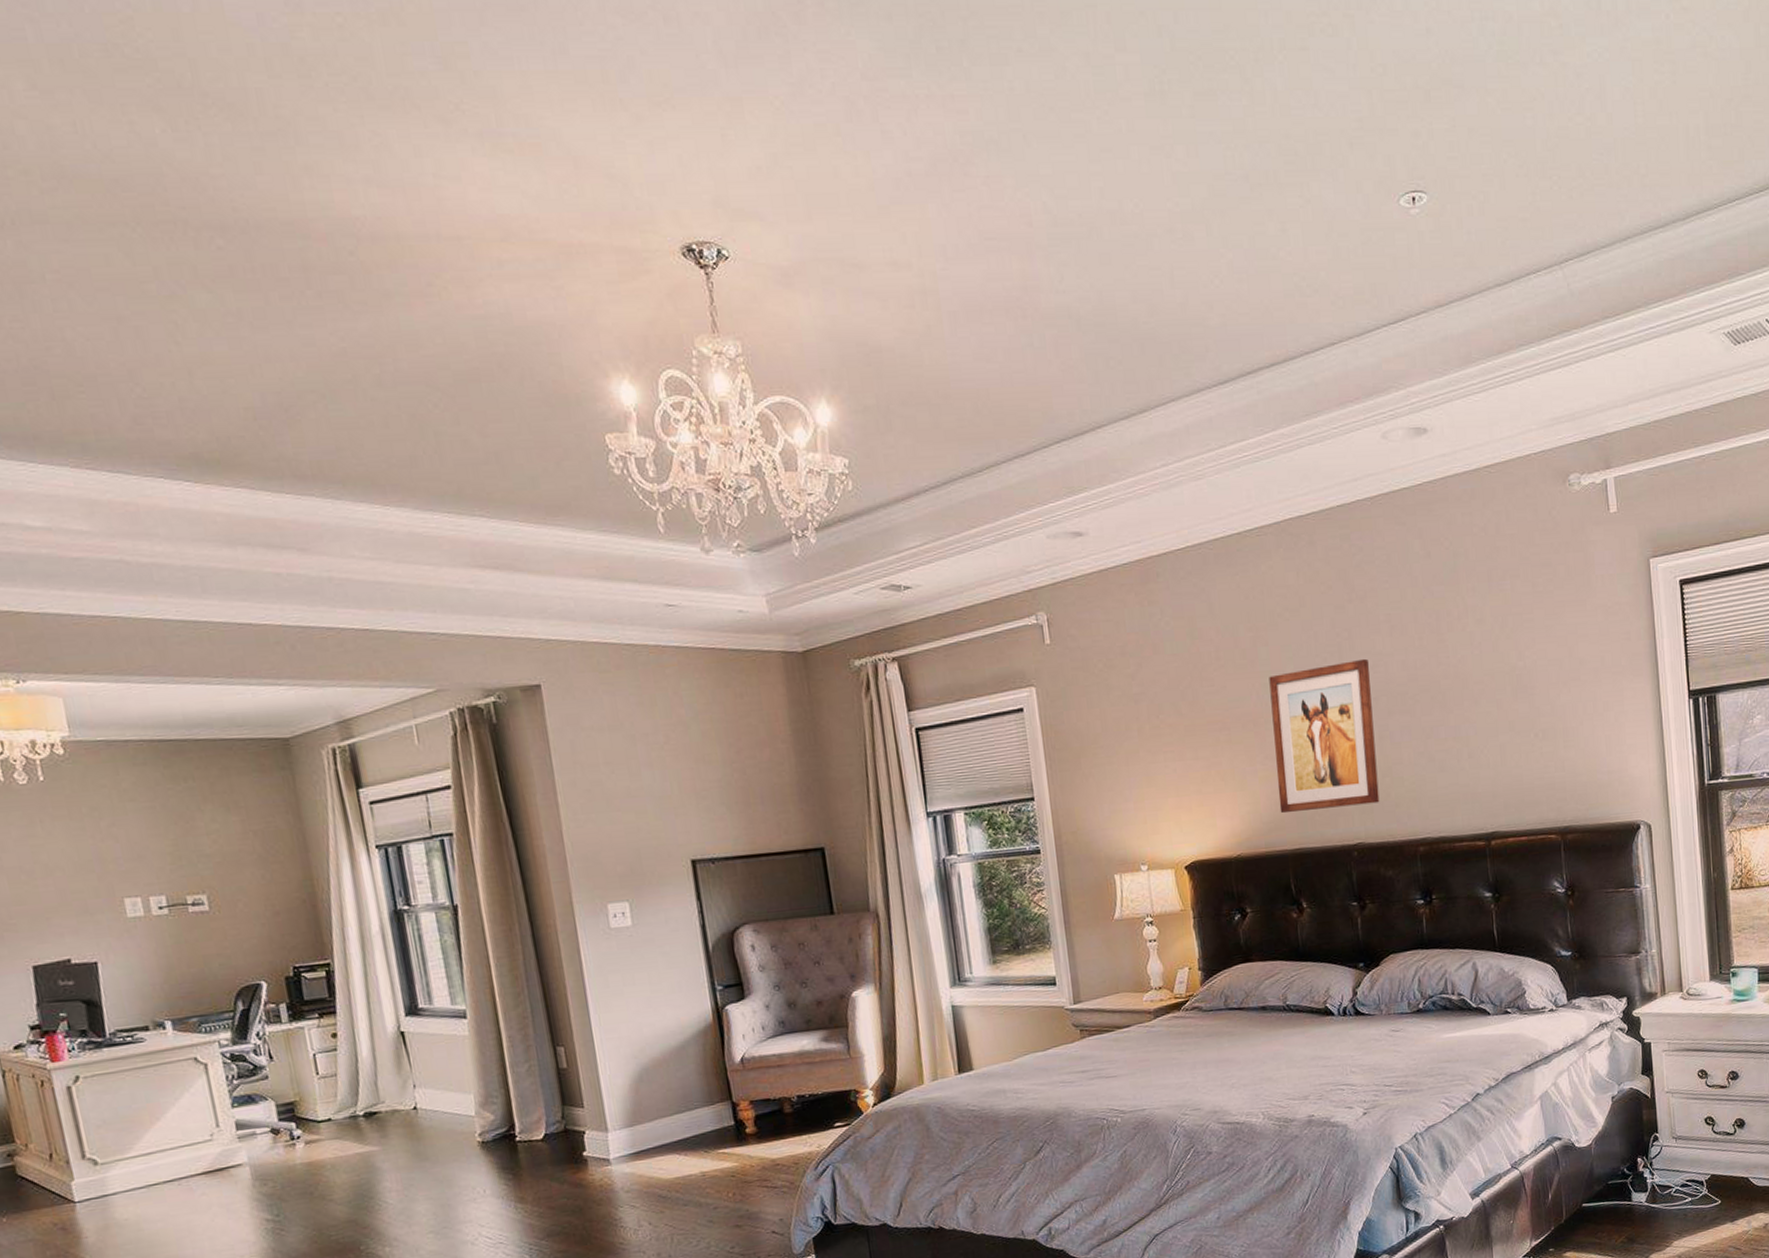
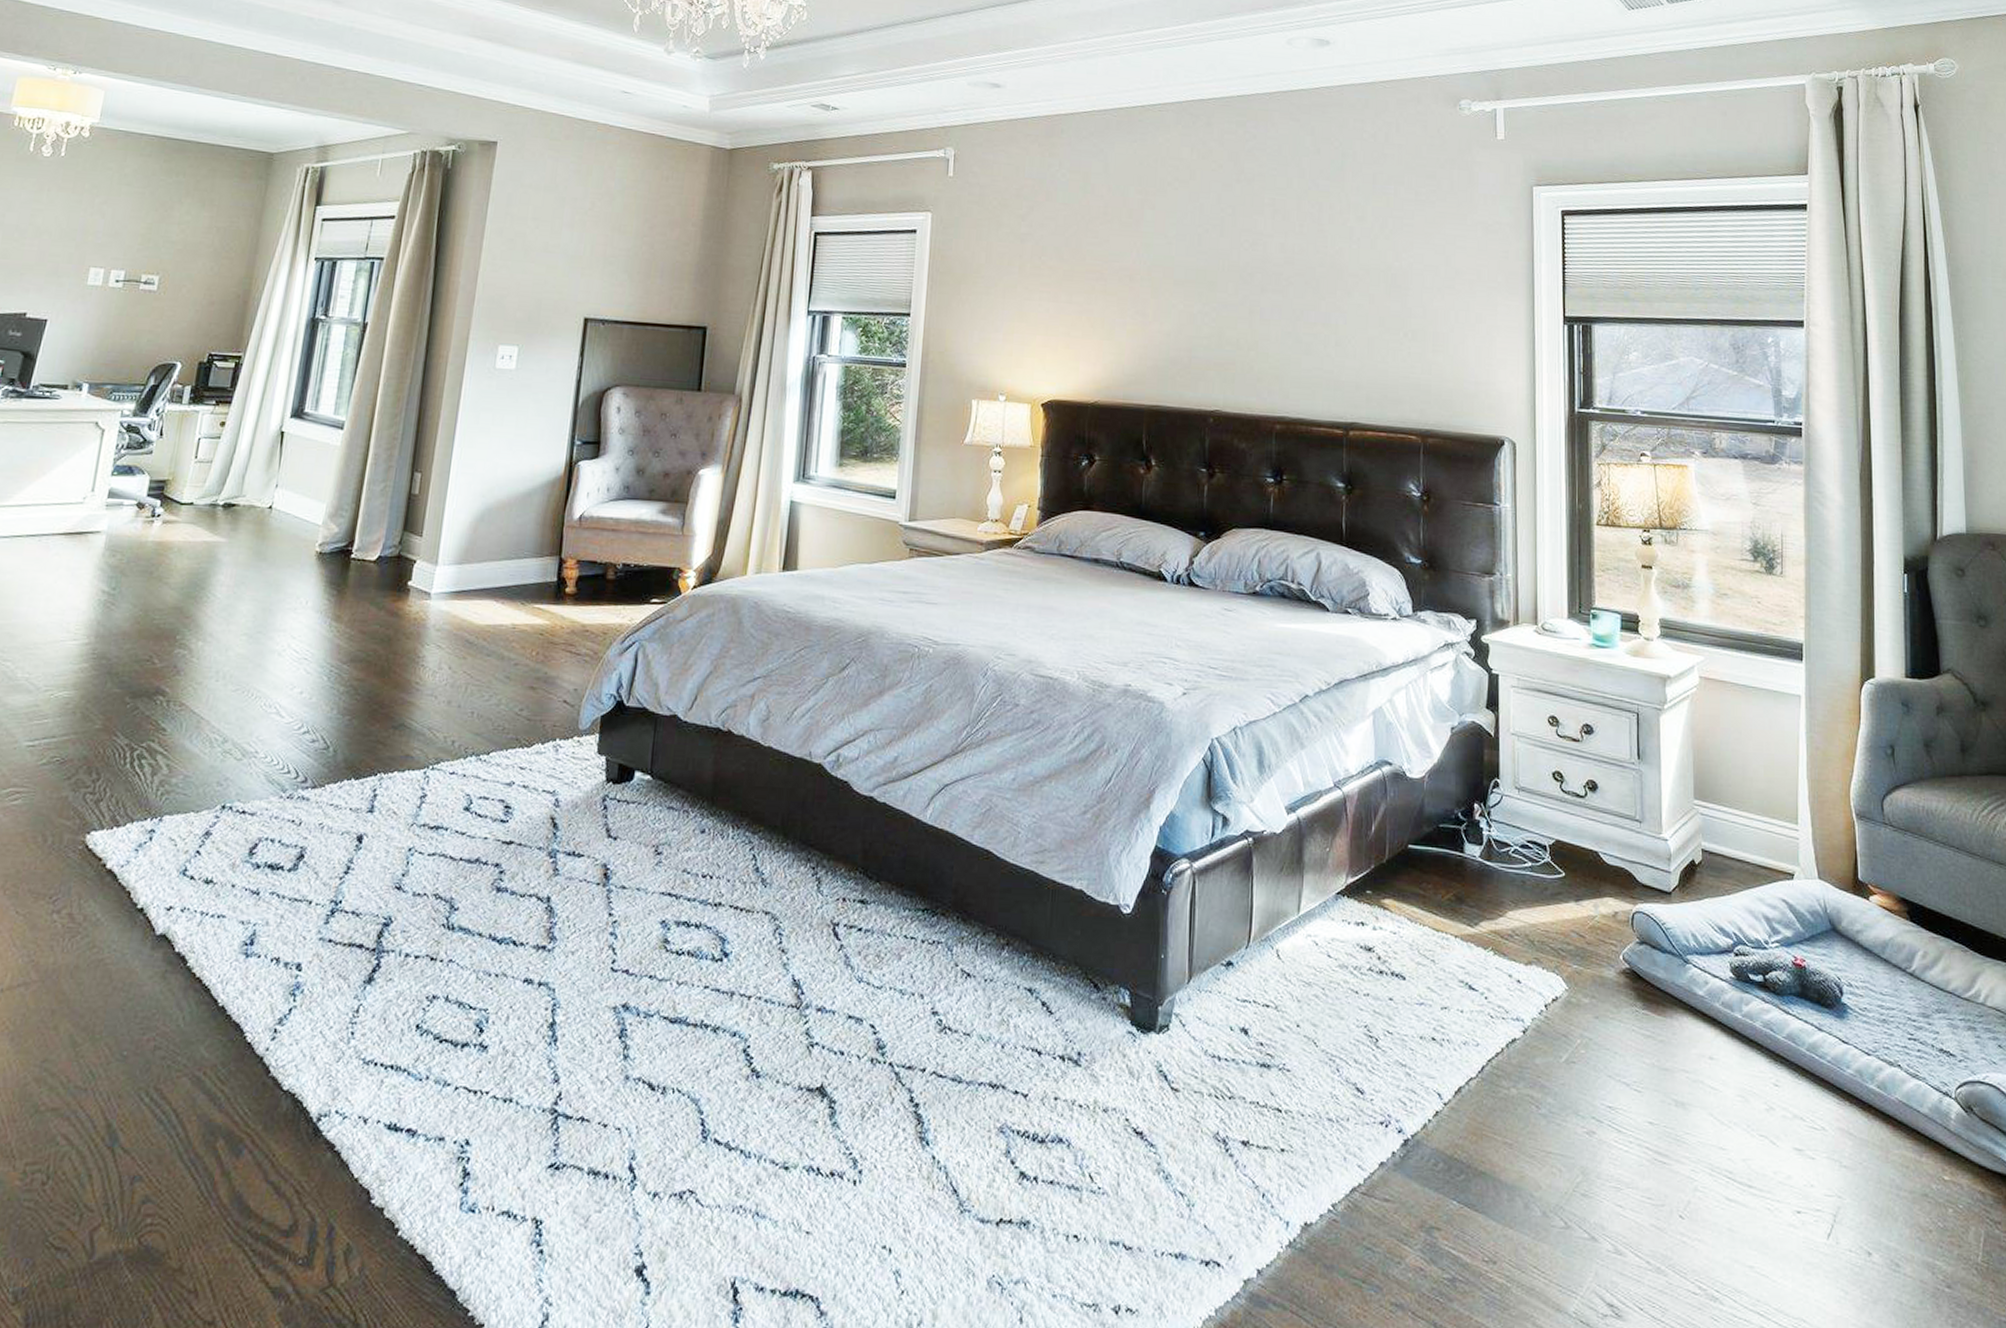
wall art: present [1269,658,1380,814] -> none [1142,235,1248,375]

